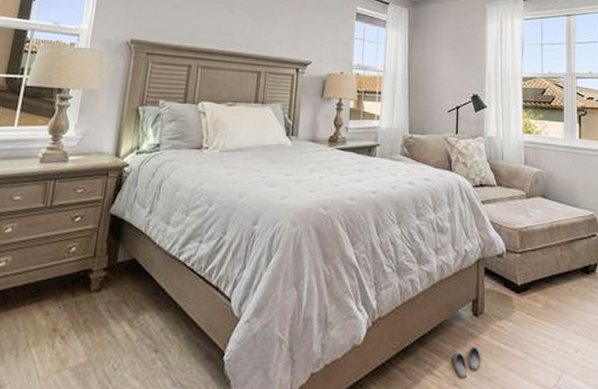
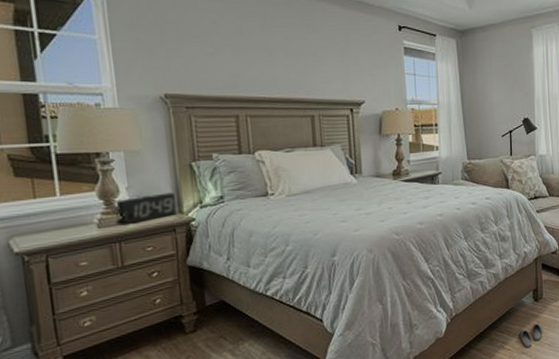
alarm clock: none [57,134,117,163] -> present [116,192,177,226]

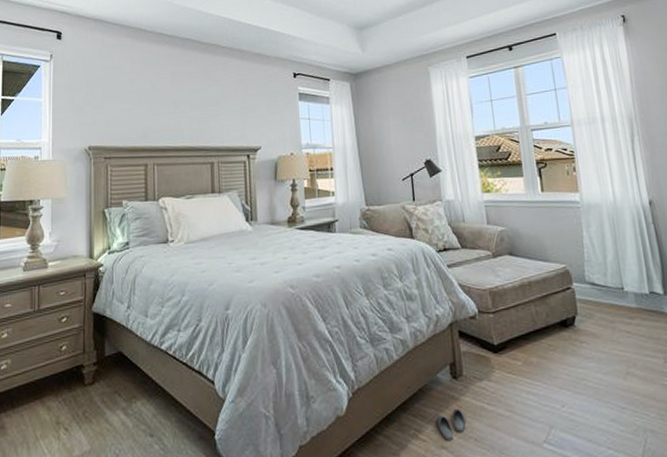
alarm clock: present [116,192,177,226] -> none [38,238,88,269]

